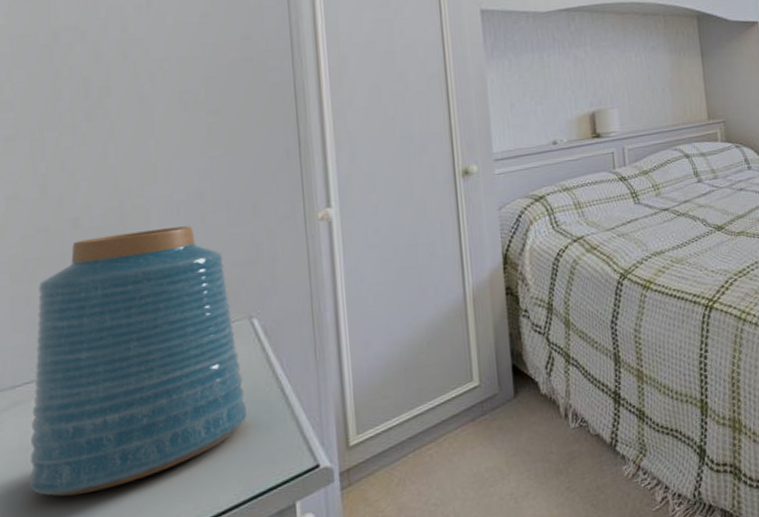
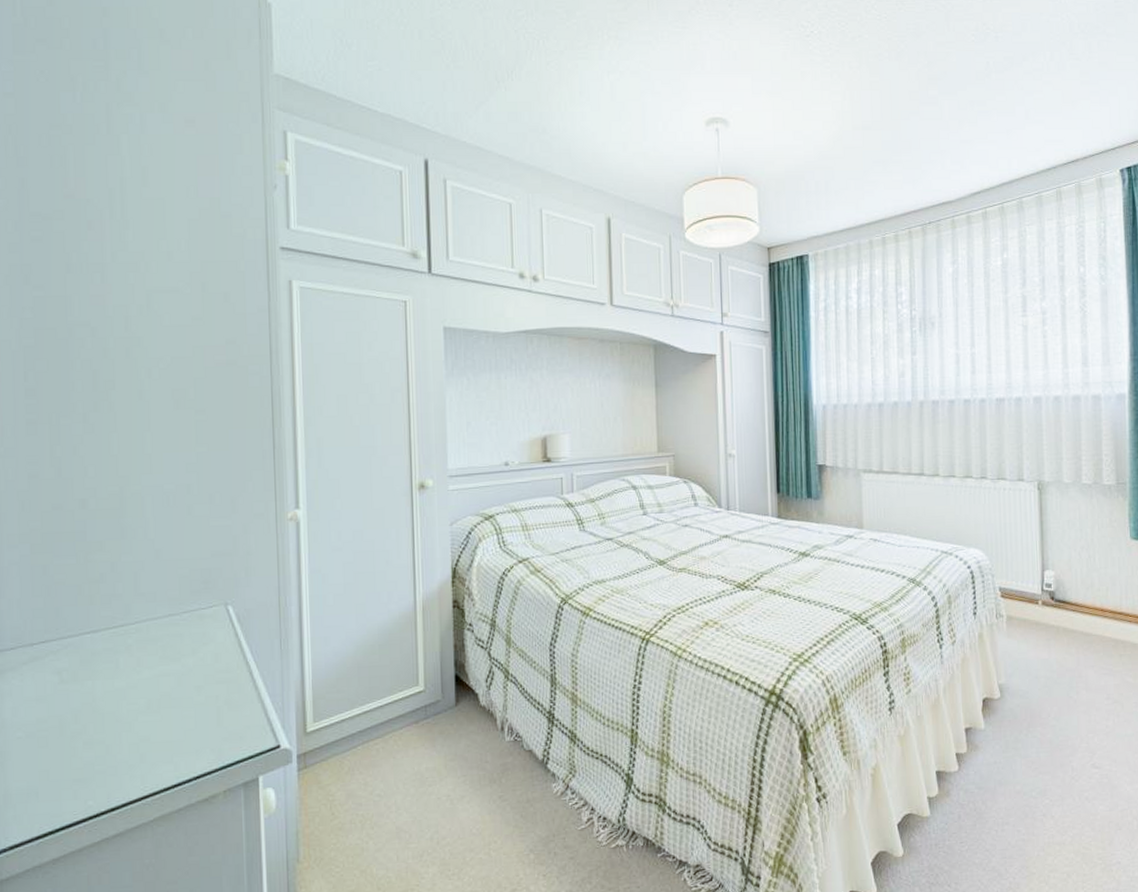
vase: present [30,225,248,497] -> none [43,515,221,745]

